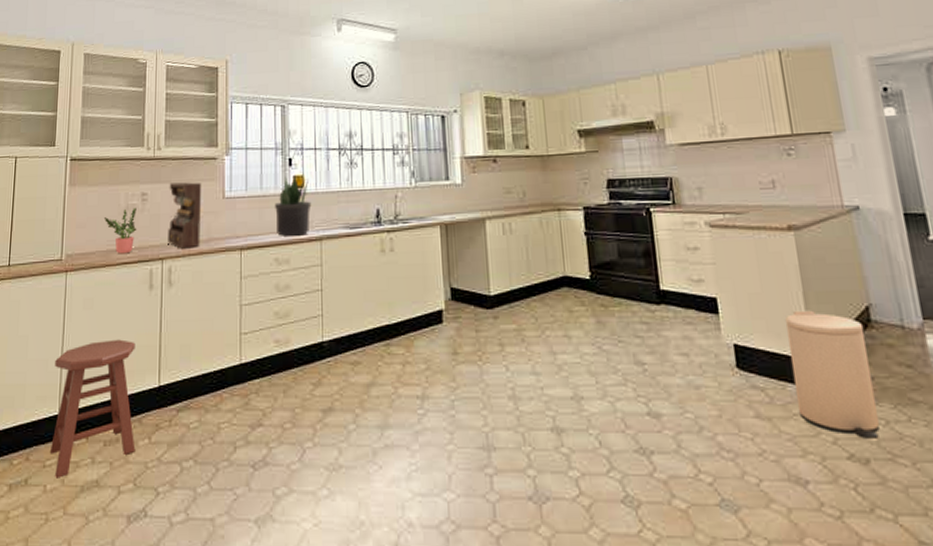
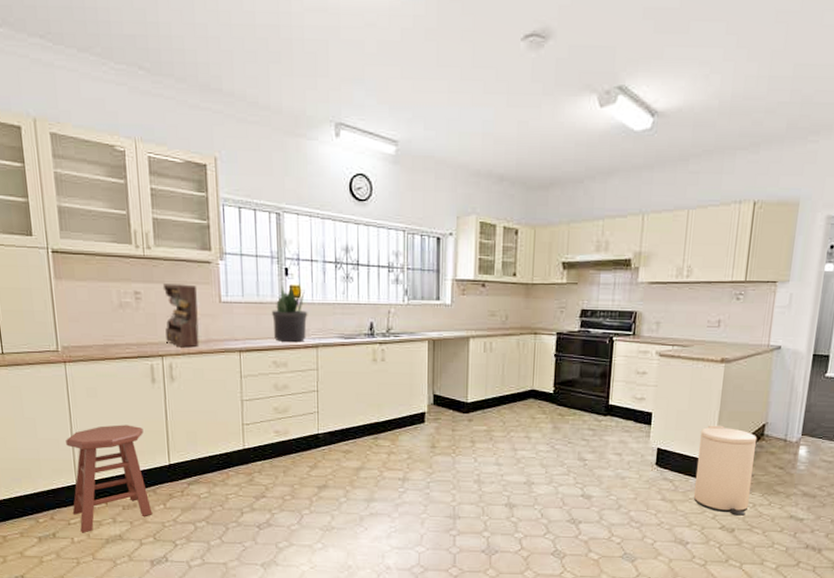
potted plant: present [103,207,137,254] -> none [97,305,134,349]

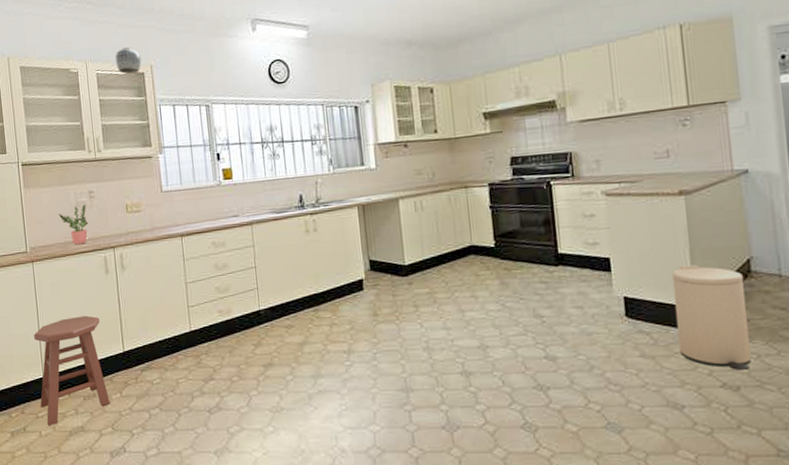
potted plant: none [97,305,134,349] -> present [58,204,89,245]
spice rack: present [162,284,200,348] -> none [112,179,146,238]
decorative jar: none [171,130,204,163] -> present [115,47,142,74]
planter: present [272,285,308,342] -> none [208,169,241,223]

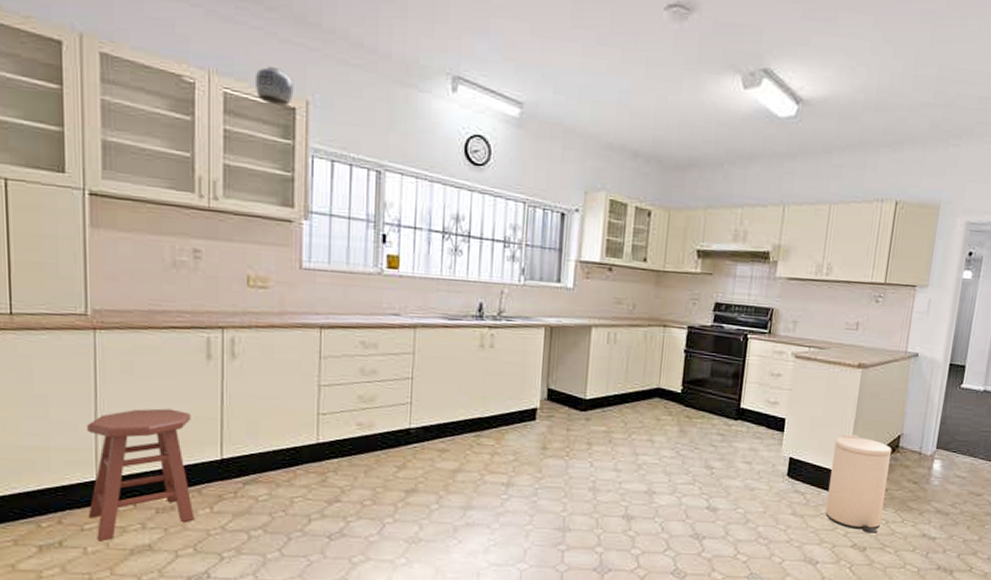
potted plant: present [58,204,89,245] -> none [142,265,189,317]

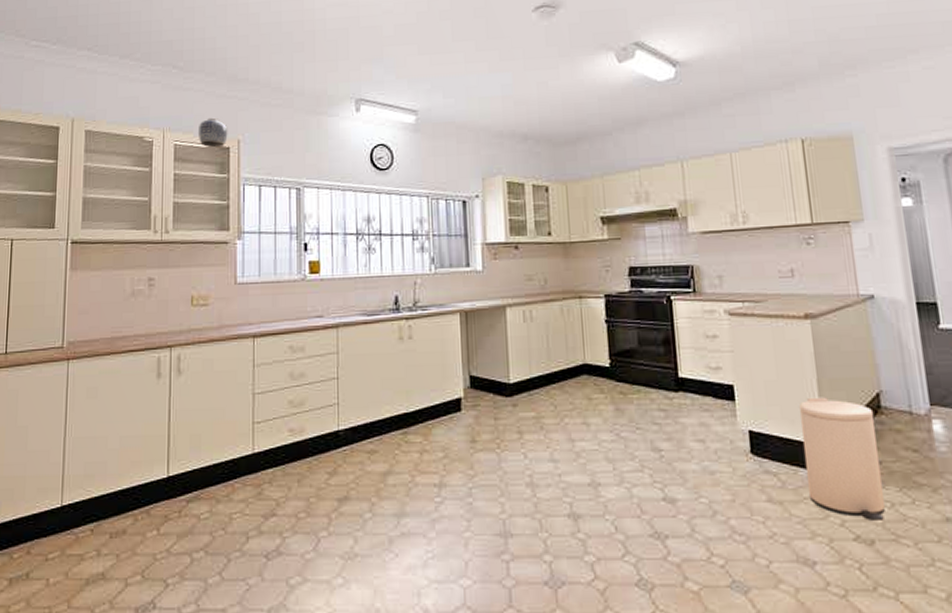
stool: present [87,408,195,542] -> none [52,429,143,572]

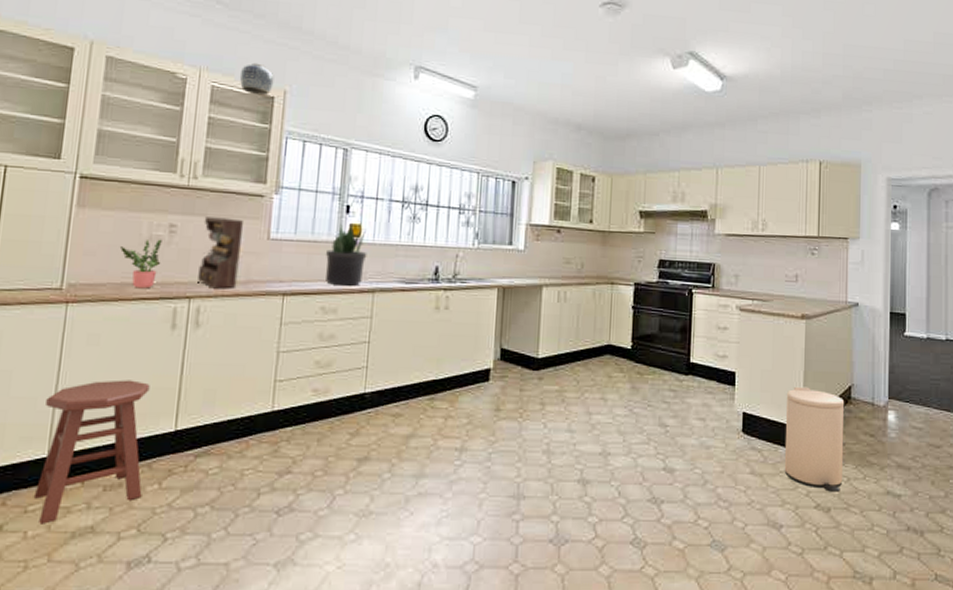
stool: none [52,429,143,572] -> present [33,380,150,524]
potted plant: none [108,293,144,342] -> present [119,239,162,289]
spice rack: none [176,267,213,336] -> present [198,217,244,289]
planter: none [290,261,328,323] -> present [326,223,367,286]

